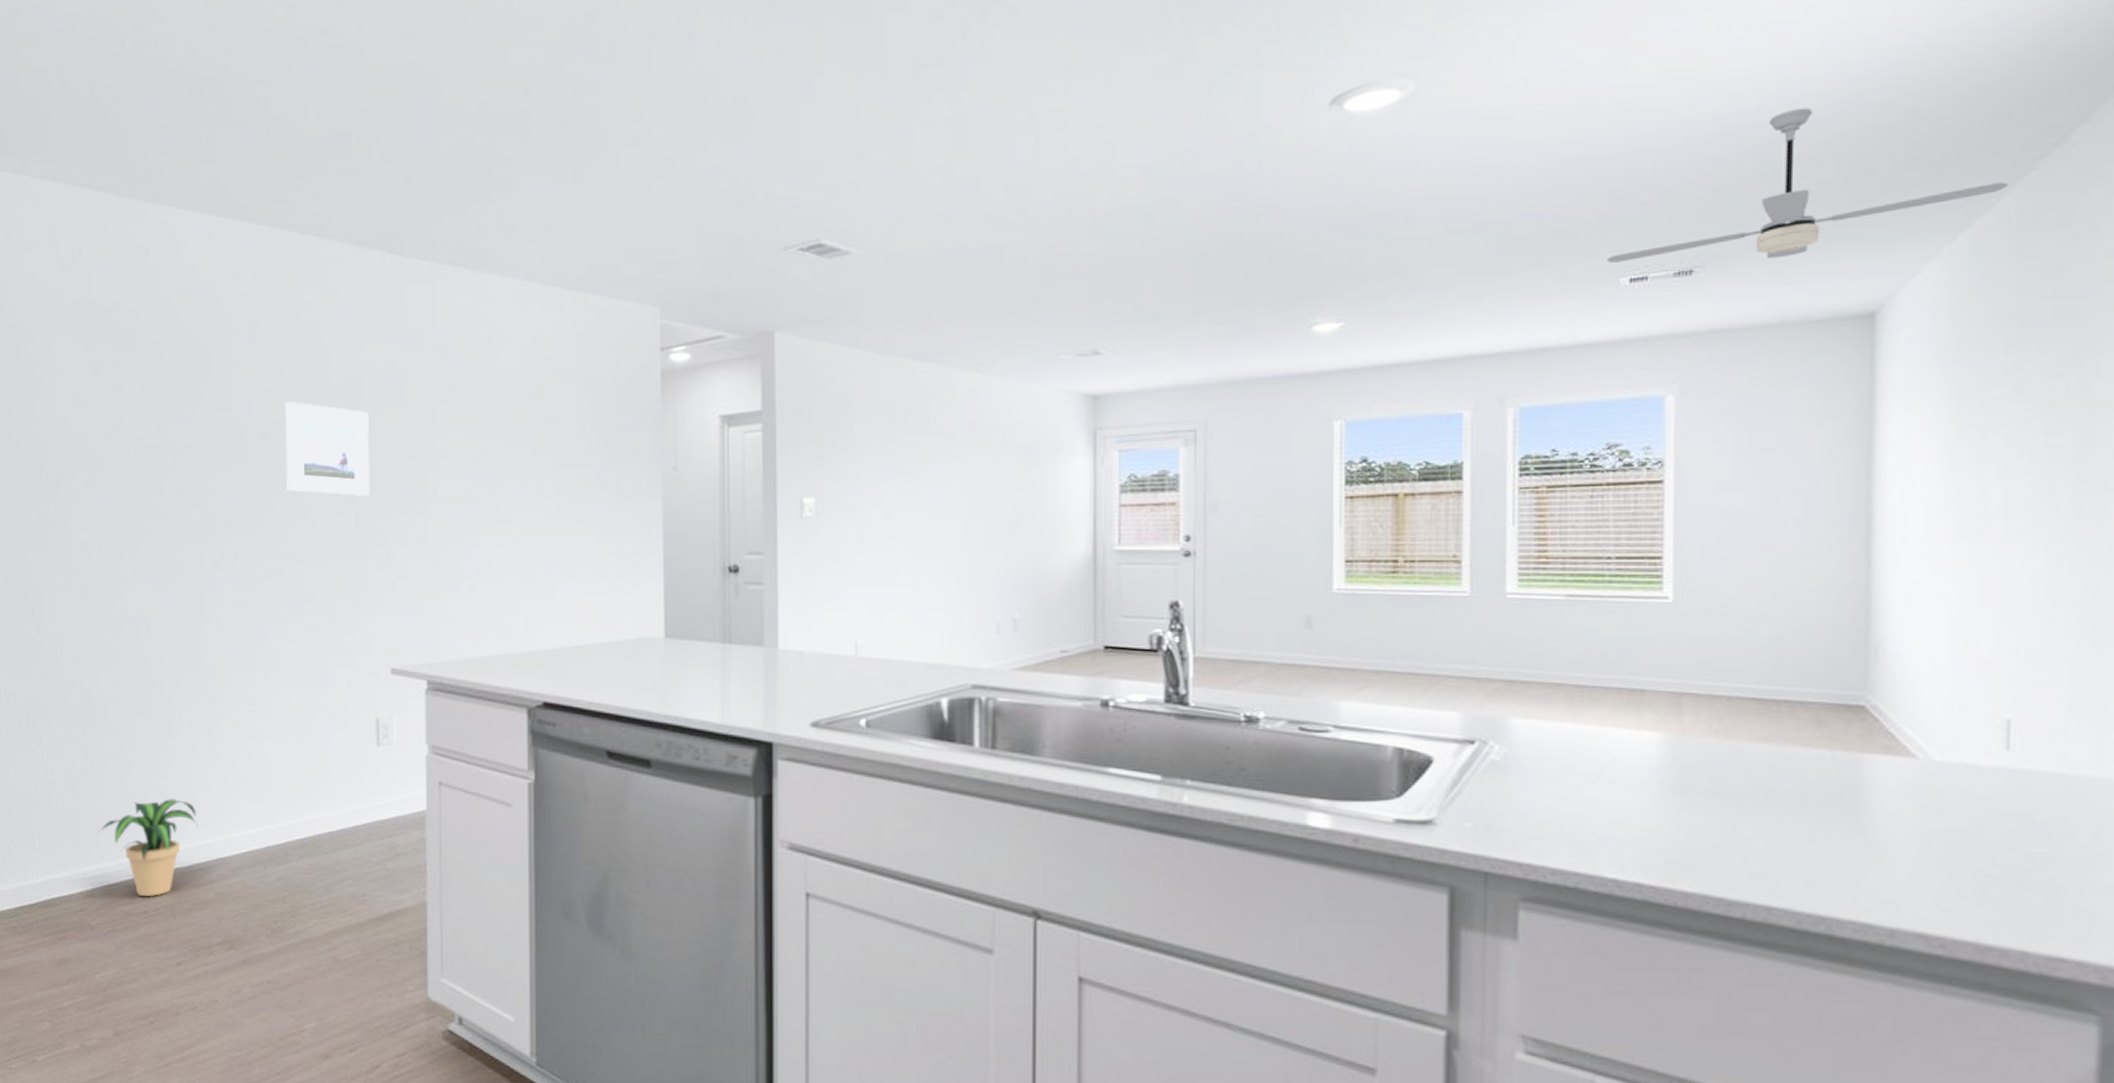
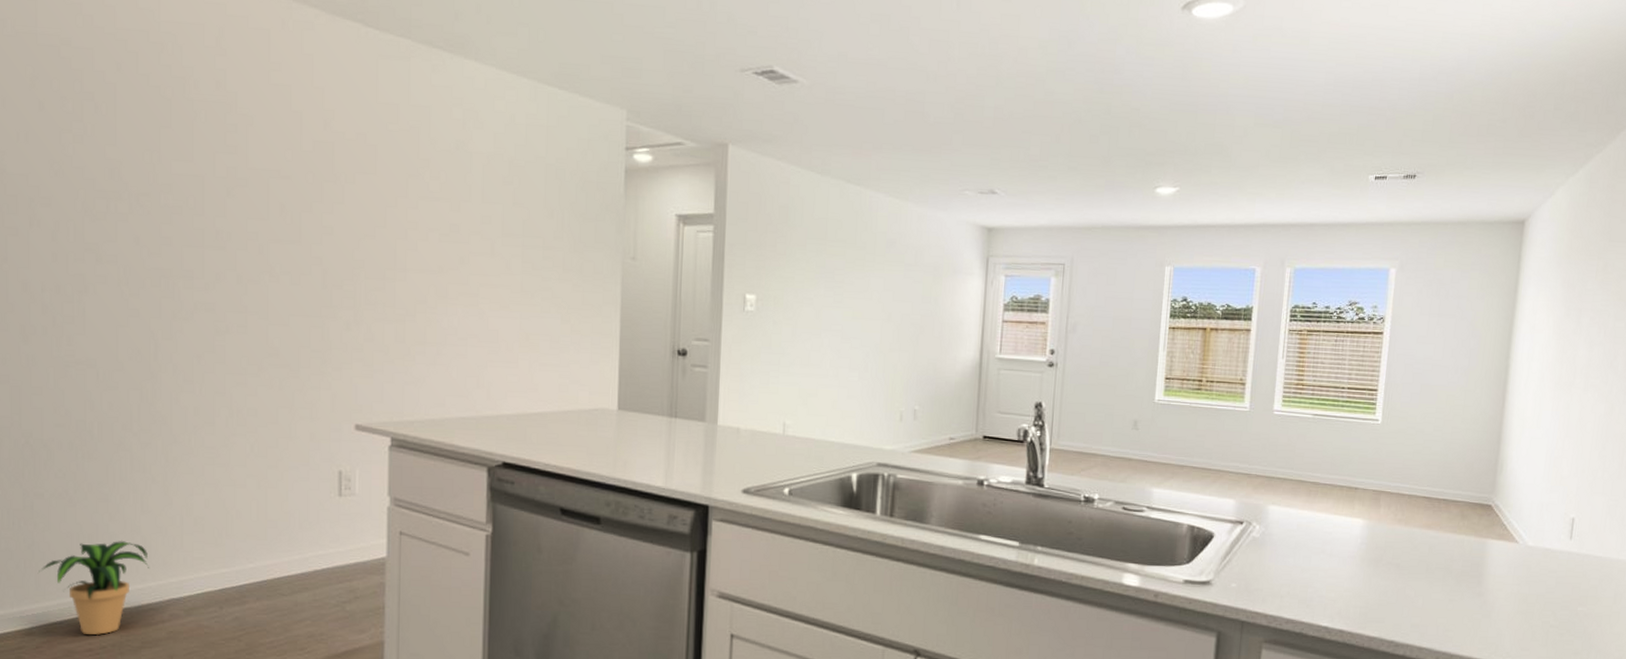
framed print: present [285,401,370,496] -> none [252,160,339,259]
ceiling fan: present [1607,107,2008,263] -> none [1362,61,1611,173]

